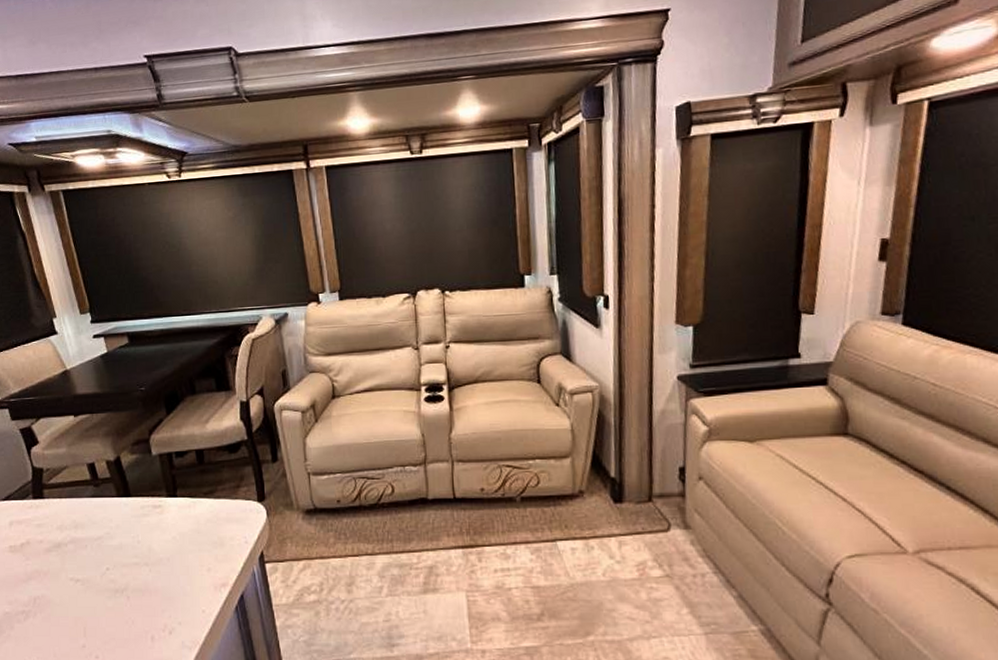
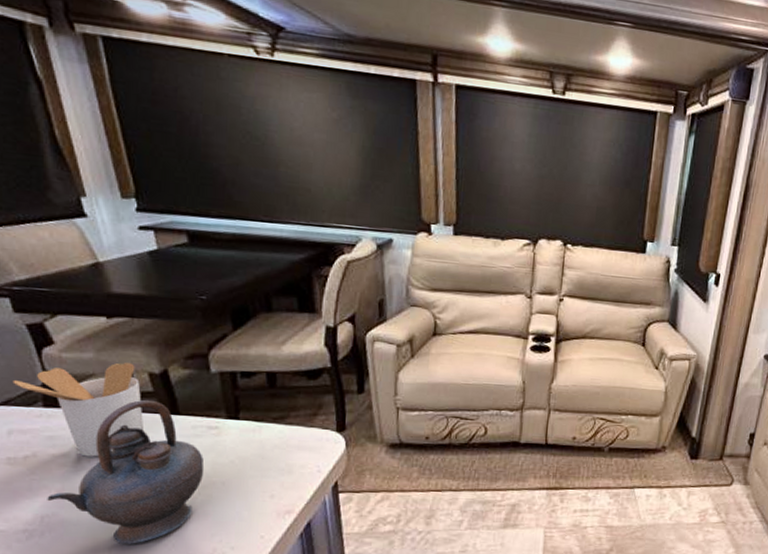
utensil holder: none [12,454,105,541] -> present [13,363,145,457]
teapot: none [38,485,153,622] -> present [47,399,205,544]

